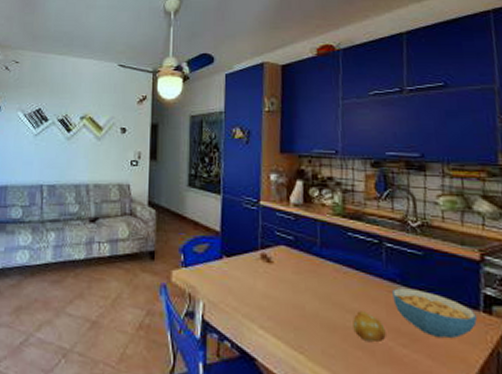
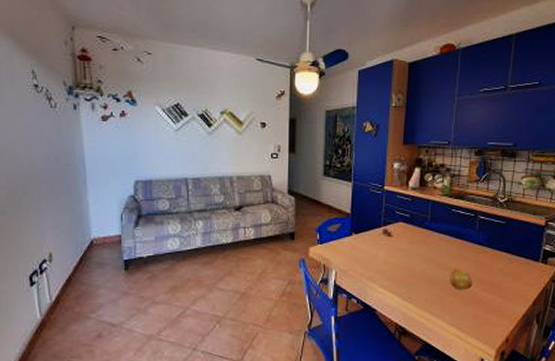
cereal bowl: present [392,288,478,339] -> none [480,249,537,283]

